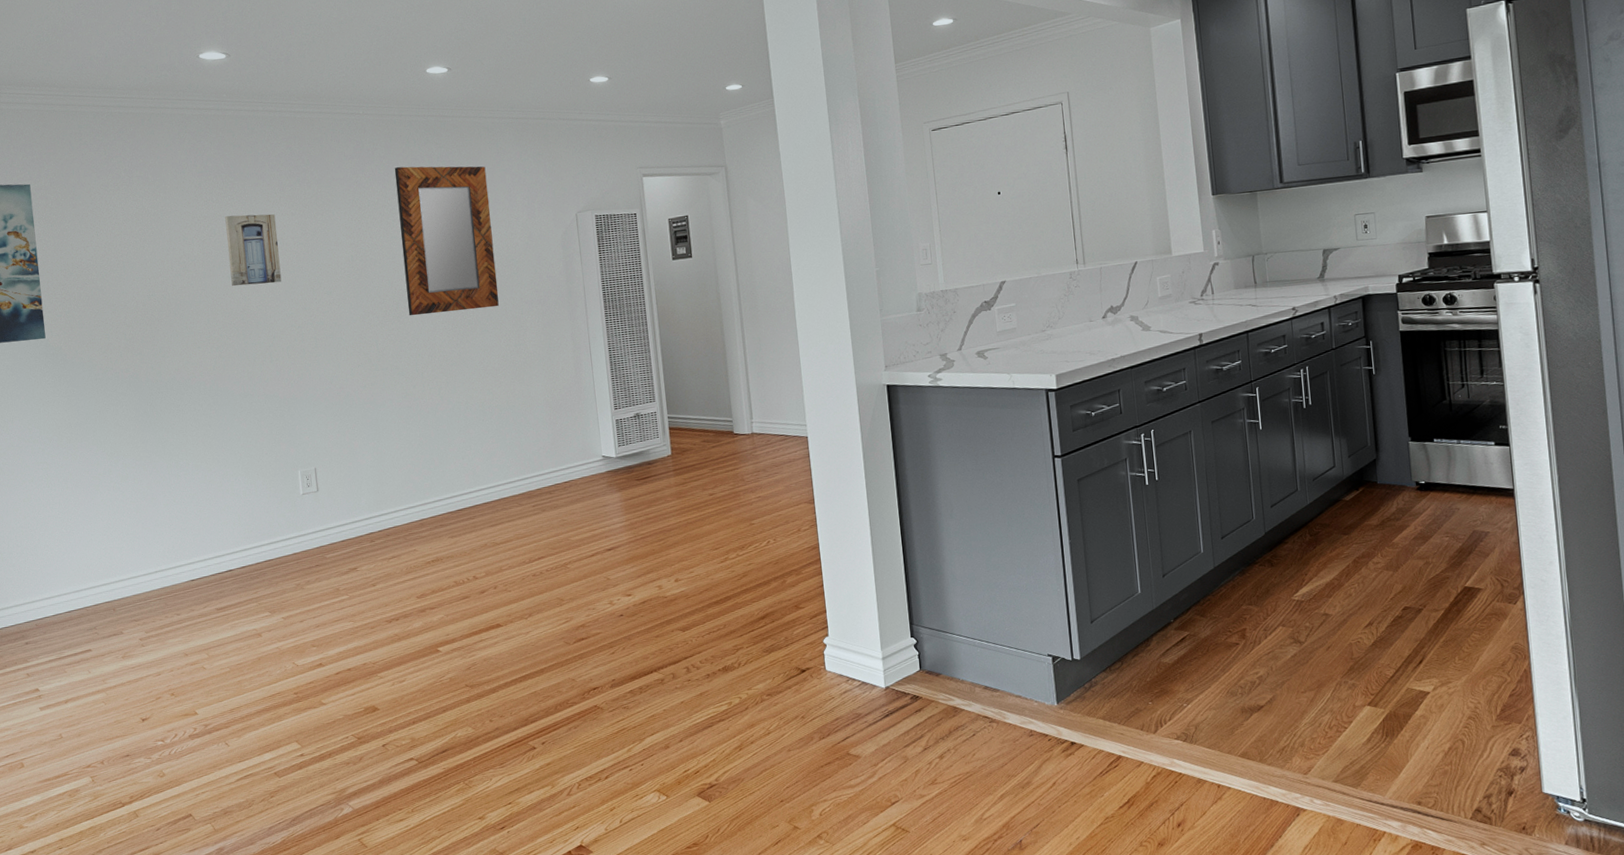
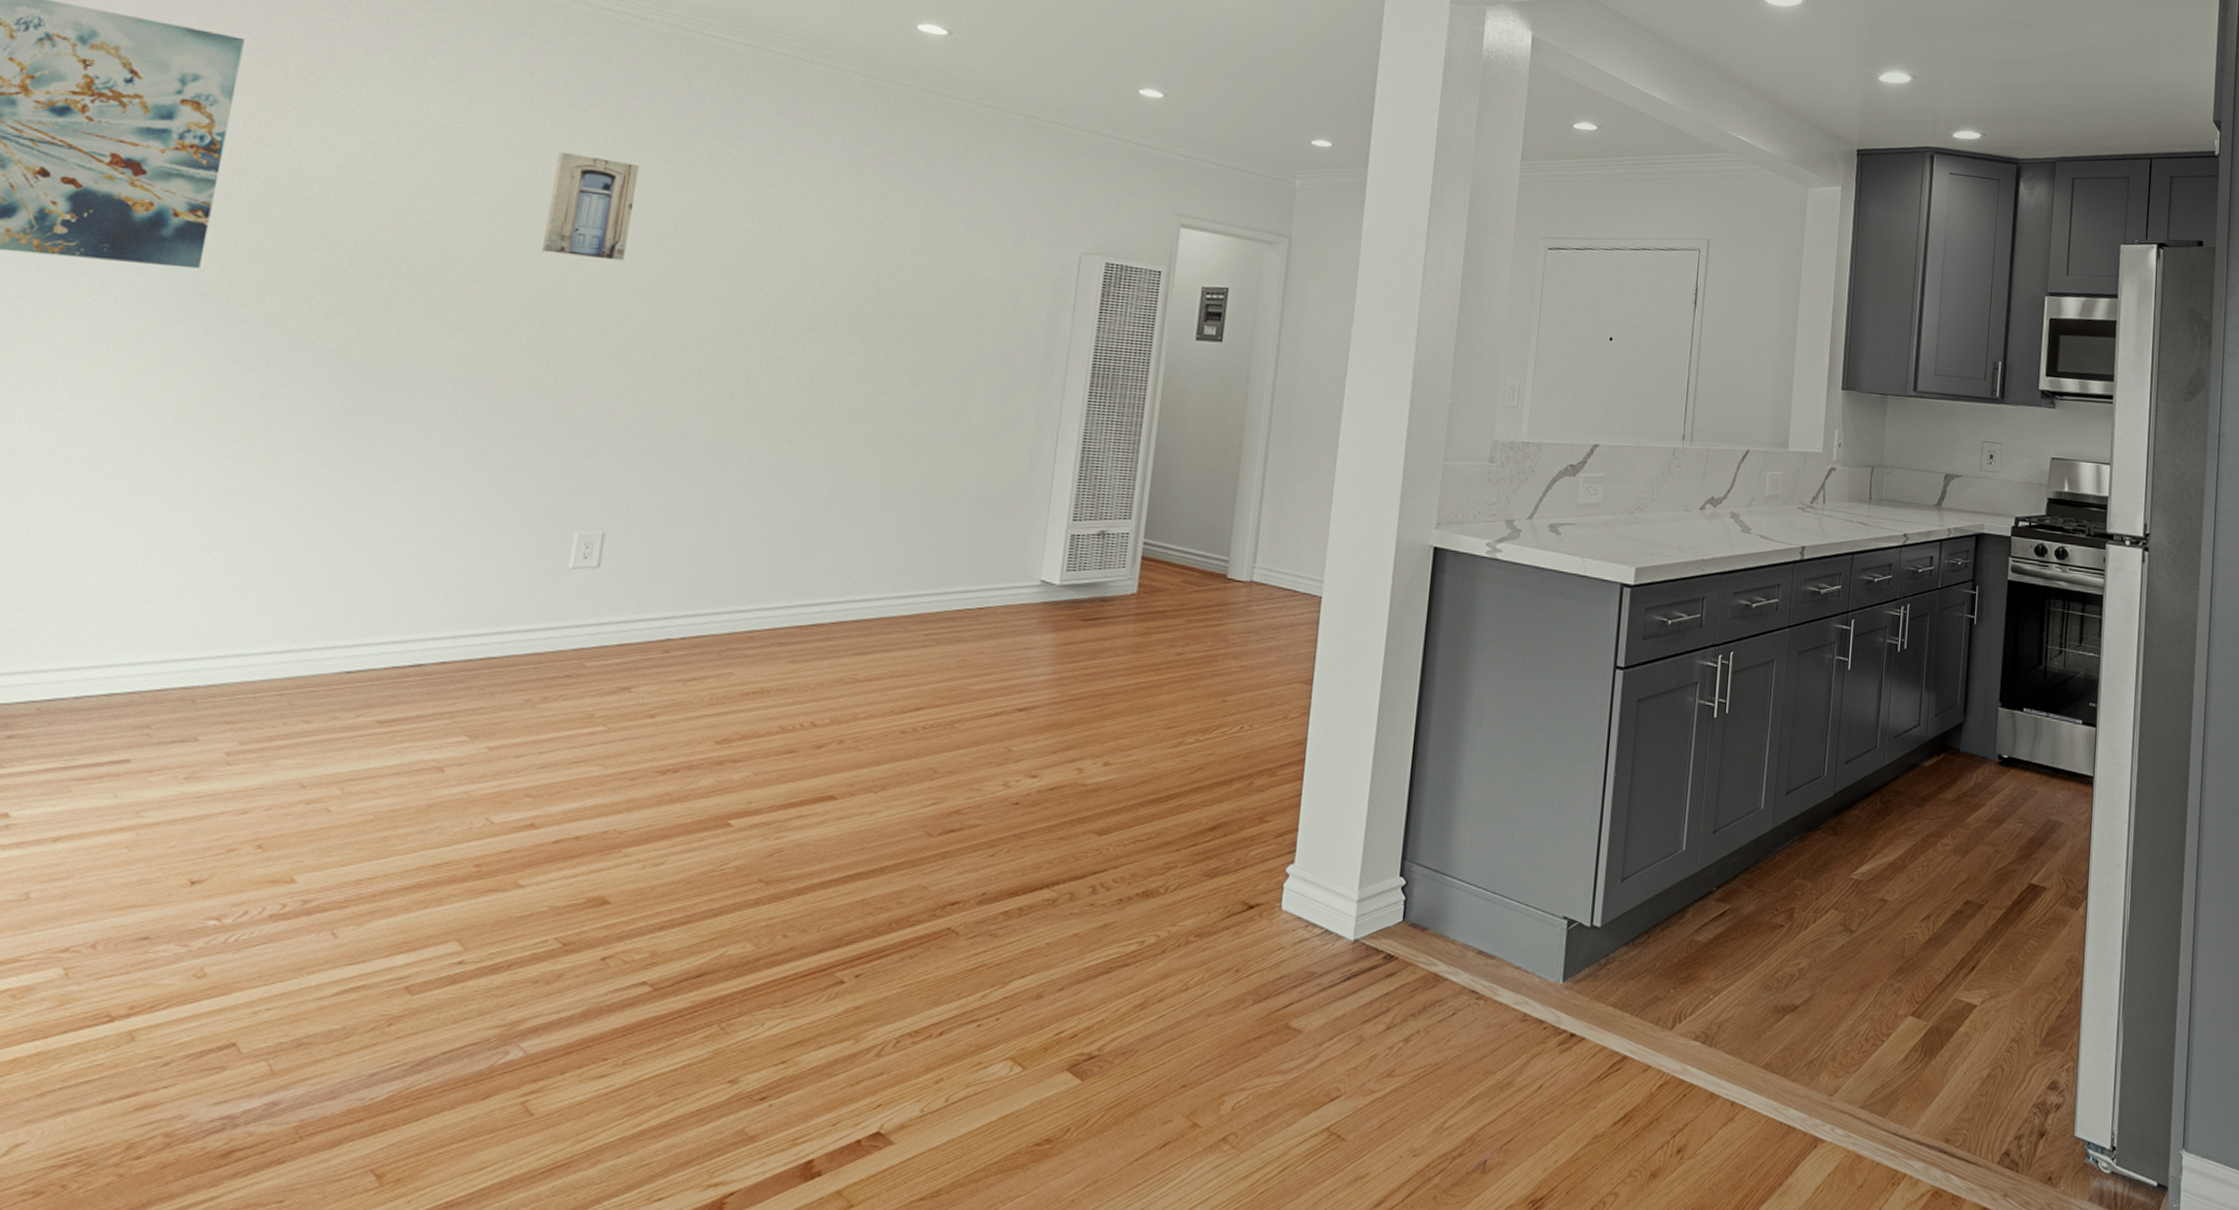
home mirror: present [394,166,499,316] -> none [807,142,969,356]

